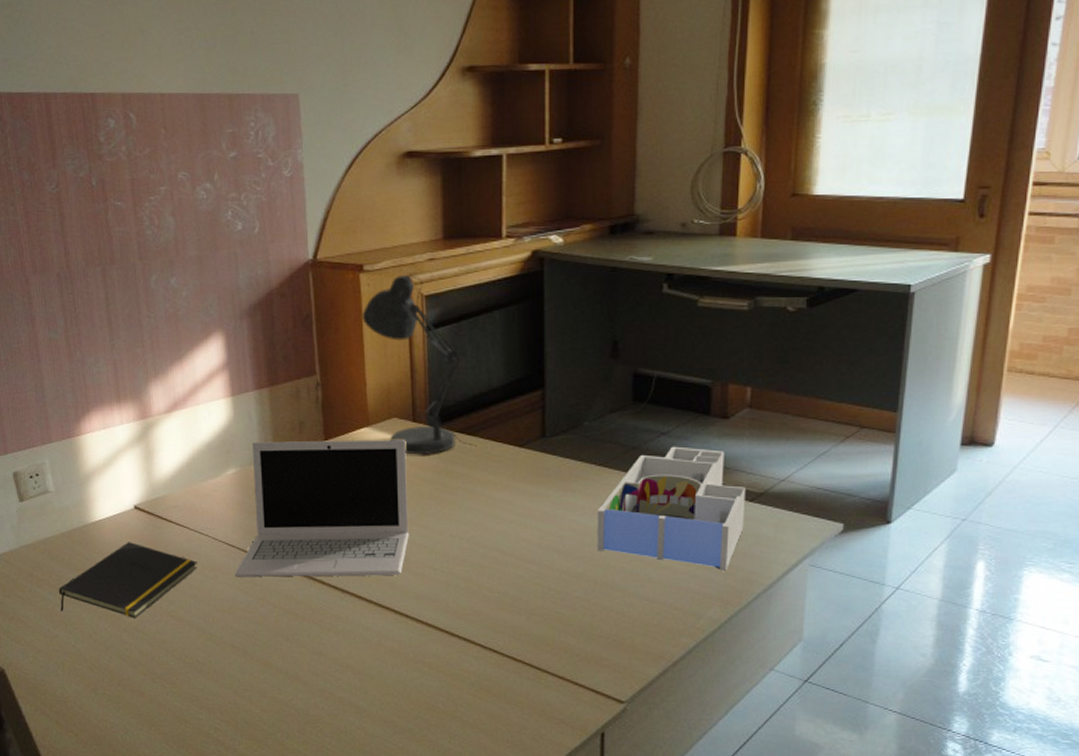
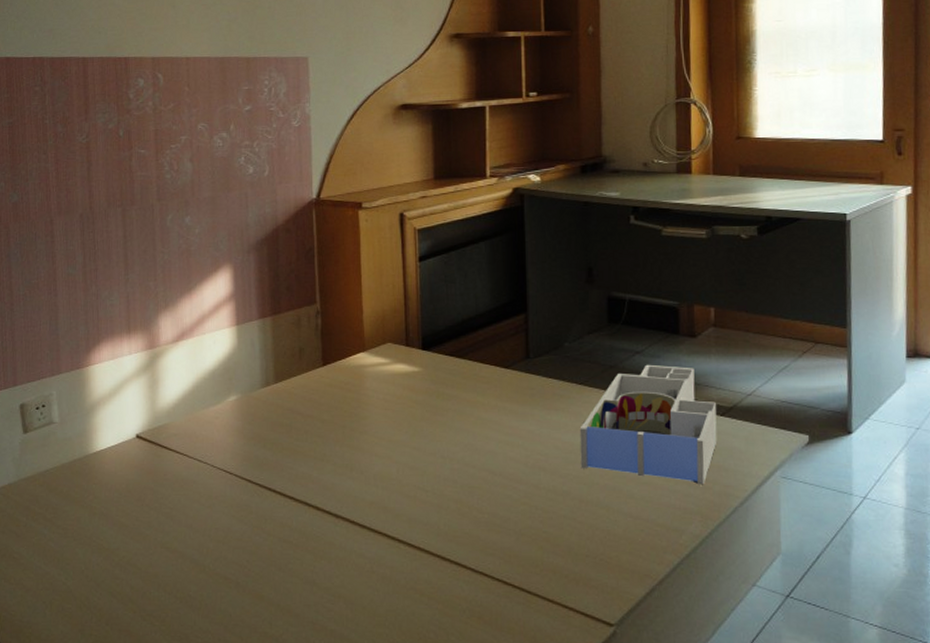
notepad: present [59,542,197,618] -> none [54,472,194,551]
laptop: present [234,440,409,578] -> none [230,364,402,505]
desk lamp: present [362,274,477,454] -> none [360,211,466,377]

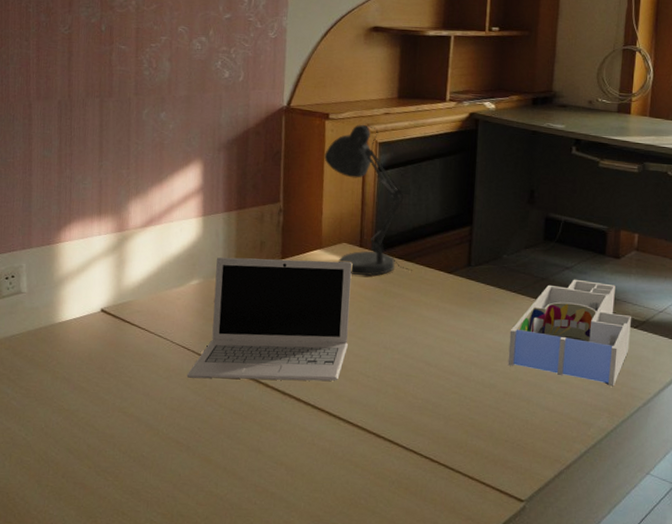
laptop: none [230,364,402,505] -> present [186,257,352,381]
desk lamp: none [360,211,466,377] -> present [324,124,413,276]

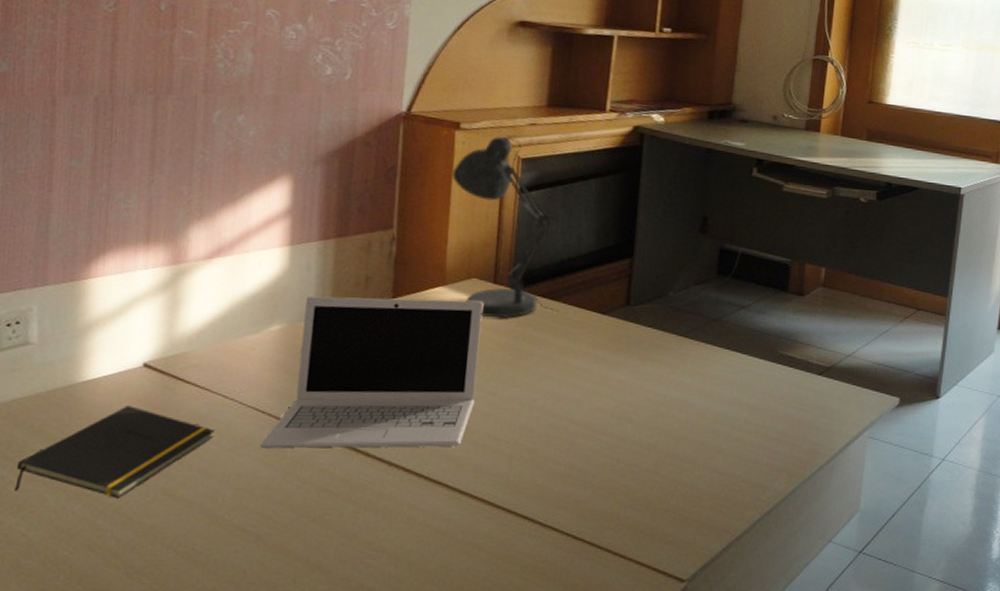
notepad: none [16,342,153,413] -> present [14,406,214,498]
desk organizer: present [508,279,631,387] -> none [670,319,815,443]

